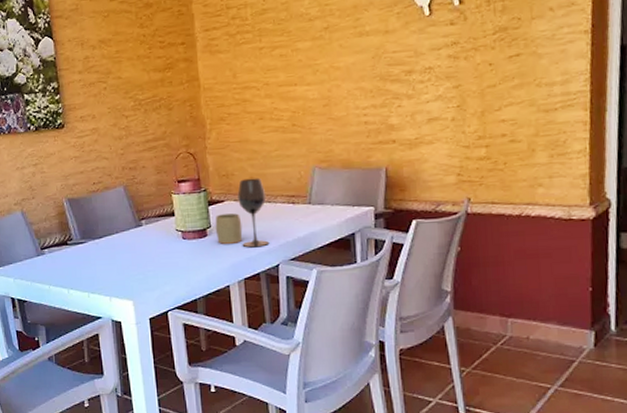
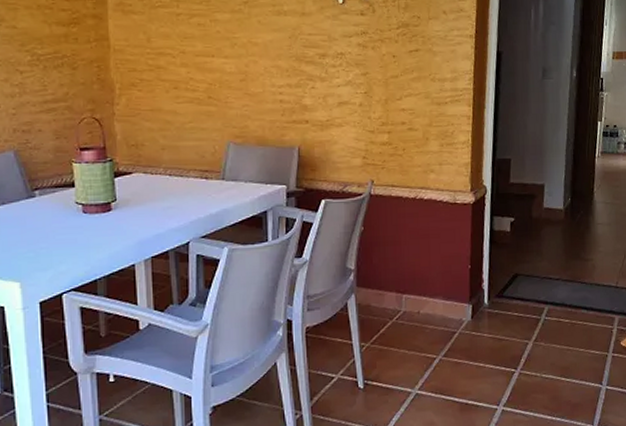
mug: present [215,213,243,244] -> none [121,187,152,219]
wineglass: present [237,177,270,248] -> none [147,150,180,224]

